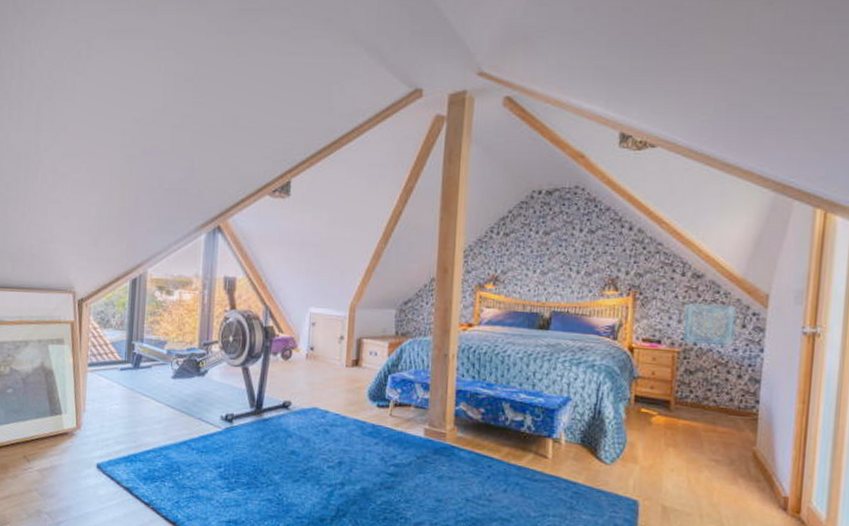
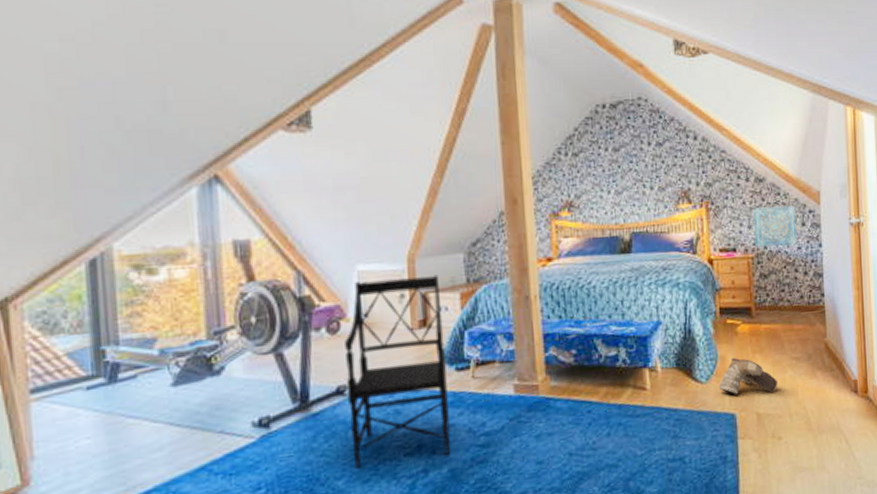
armchair: none [288,321,373,475] -> present [345,274,451,469]
boots: none [623,446,690,488] -> present [718,357,777,395]

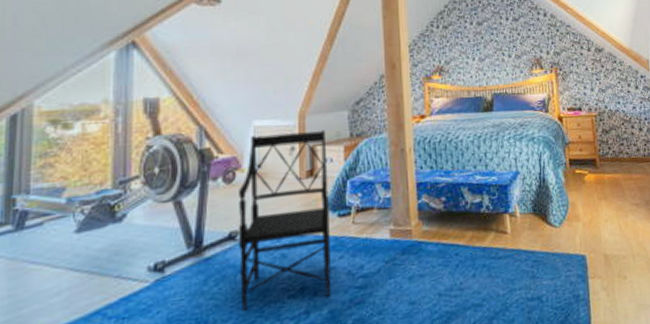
boots: present [718,357,777,395] -> none [570,203,621,238]
wall art: present [753,205,797,247] -> none [595,71,632,107]

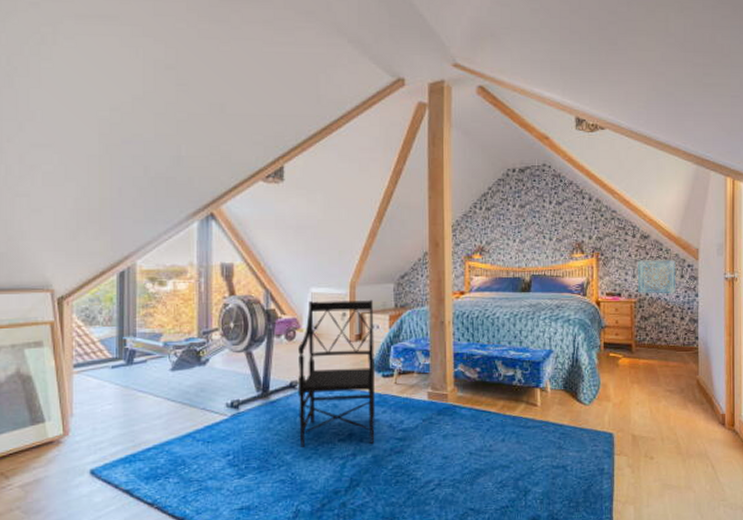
wall art: none [595,71,632,107] -> present [638,260,676,294]

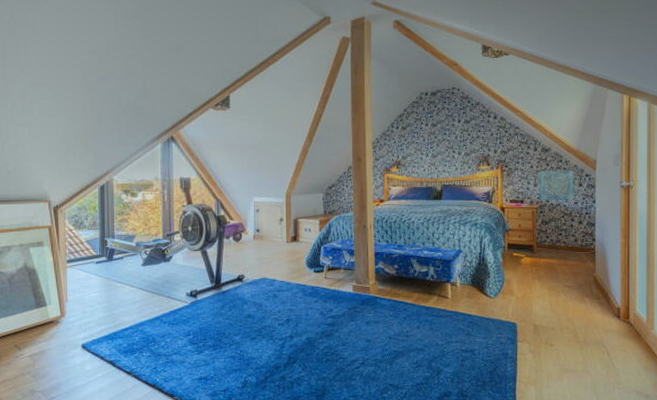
armchair: present [297,299,375,447] -> none [244,207,309,330]

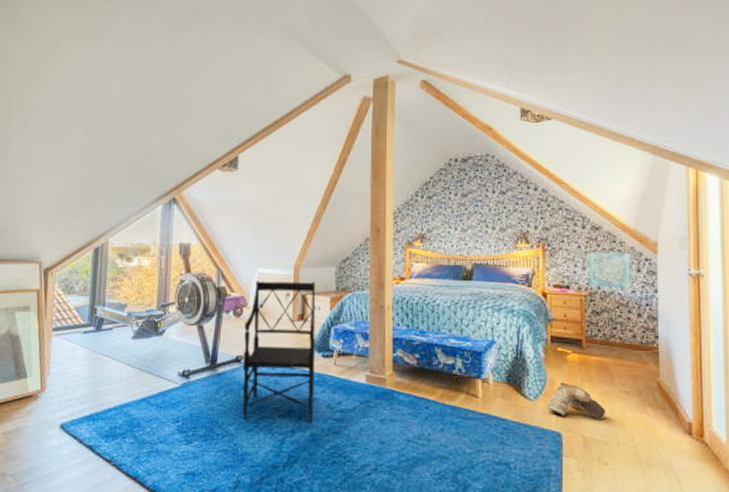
armchair: none [244,207,309,330] -> present [242,281,316,422]
boots: none [504,281,552,310] -> present [546,382,605,419]

